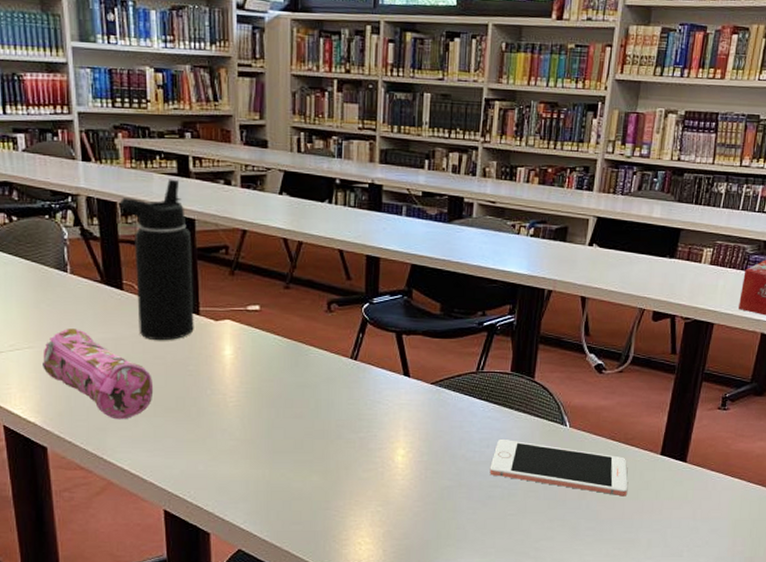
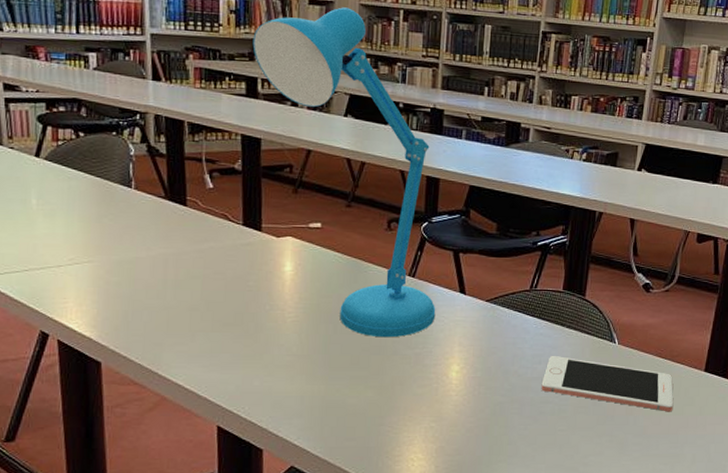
pencil case: present [43,328,154,420] -> none [101,243,213,335]
water bottle: present [119,179,194,341] -> none [187,99,257,257]
desk lamp: none [182,78,380,422] -> present [252,7,436,338]

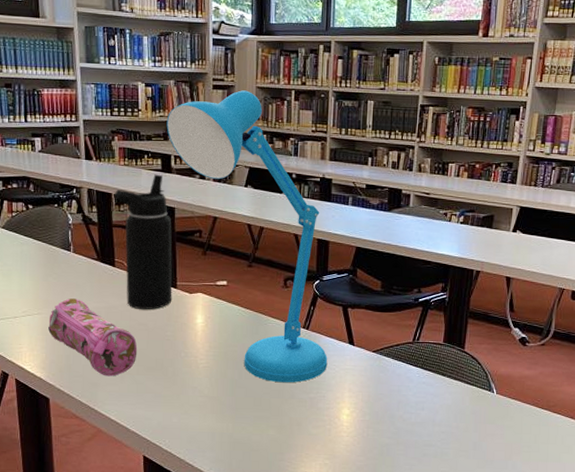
pencil case: none [101,243,213,335] -> present [48,298,138,377]
water bottle: none [187,99,257,257] -> present [114,174,172,310]
cell phone: present [541,355,674,412] -> none [424,402,551,459]

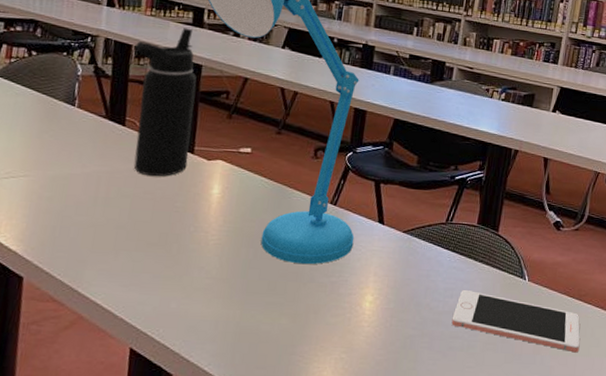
pencil case: present [48,298,138,377] -> none [34,159,140,253]
cell phone: none [424,402,551,459] -> present [451,289,580,353]

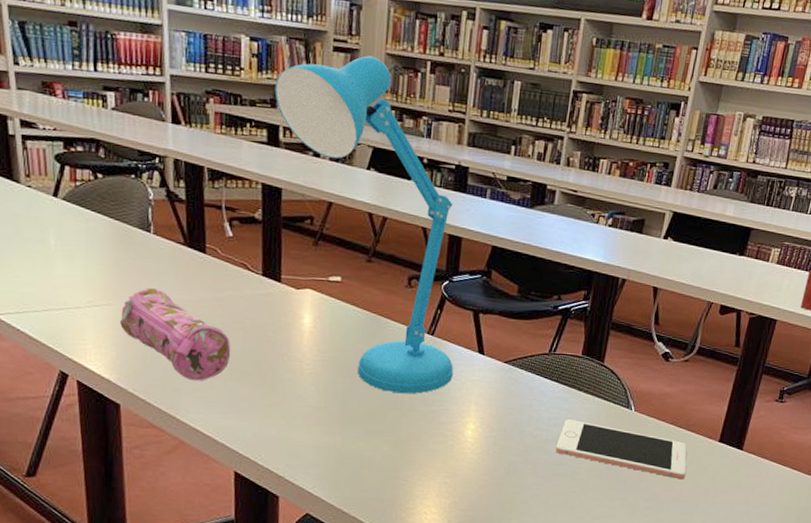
pencil case: none [34,159,140,253] -> present [120,288,231,381]
water bottle: present [133,27,197,177] -> none [207,147,278,306]

